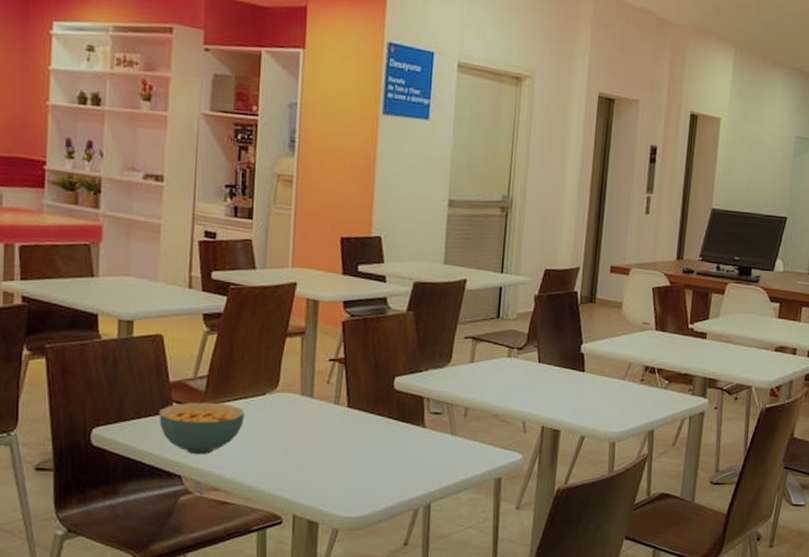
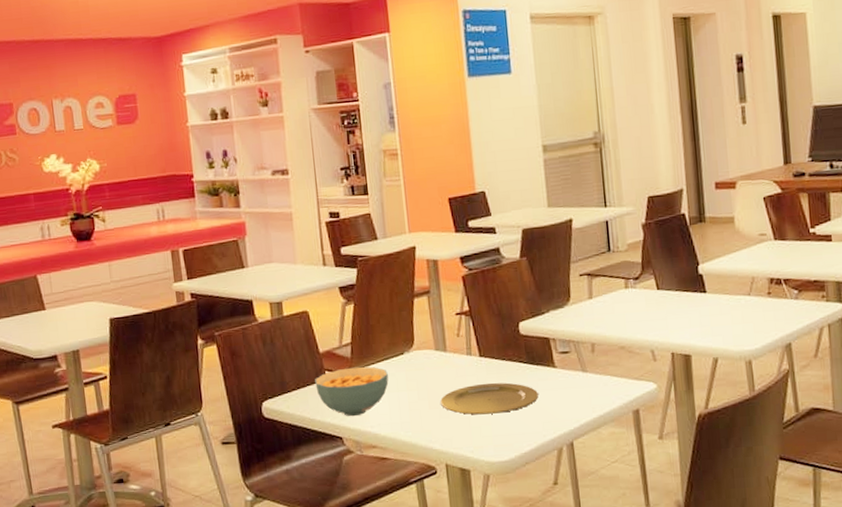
plate: none [298,435,403,468] -> present [441,382,538,415]

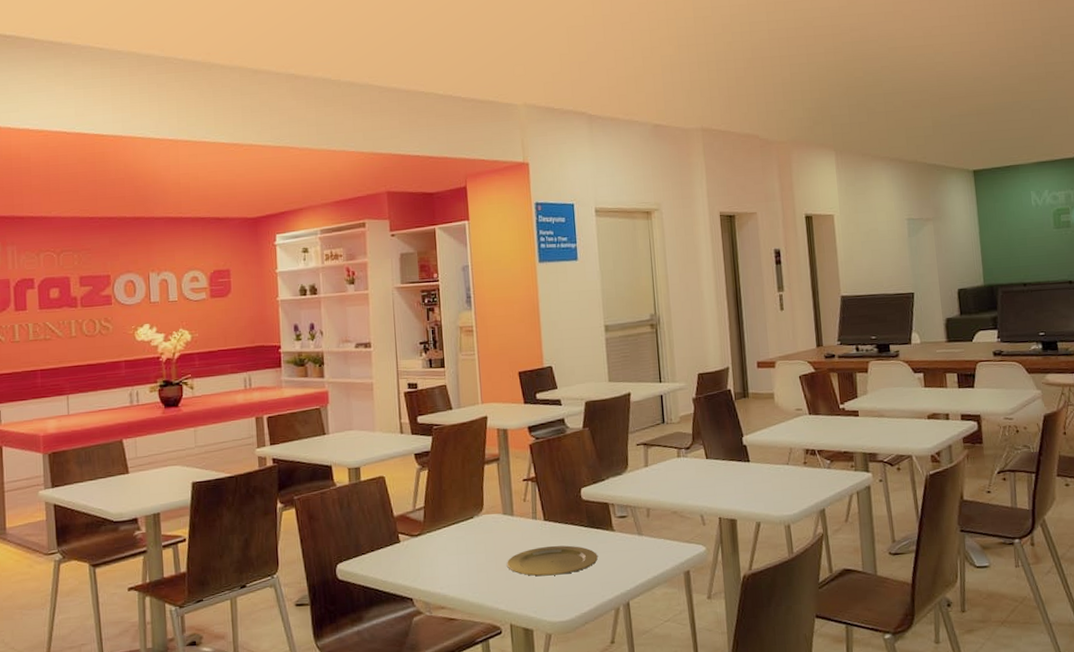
cereal bowl: present [315,366,389,417] -> none [388,530,459,579]

